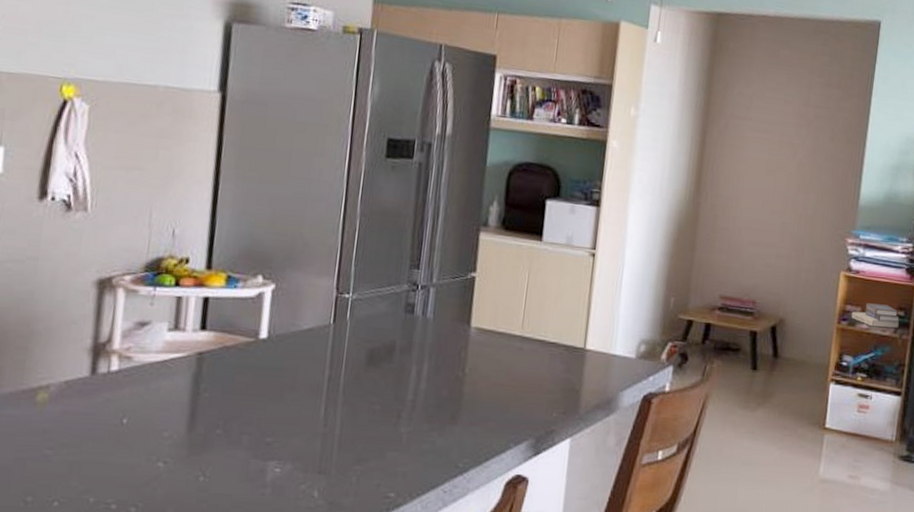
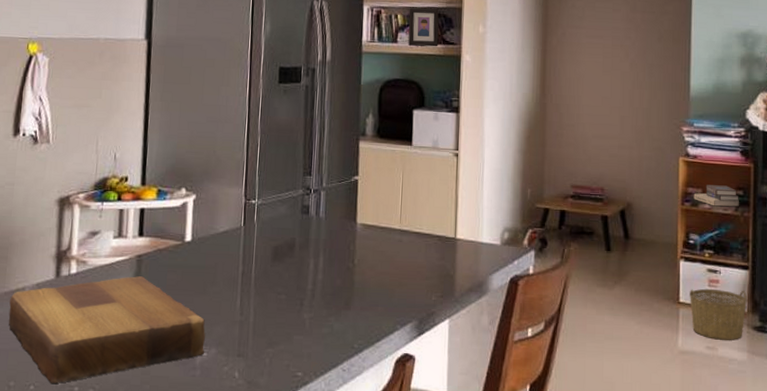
cutting board: none [26,377,280,500] -> present [8,276,205,383]
picture frame: none [546,80,585,129] -> present [408,8,439,47]
basket: none [836,414,896,470] -> present [690,288,747,340]

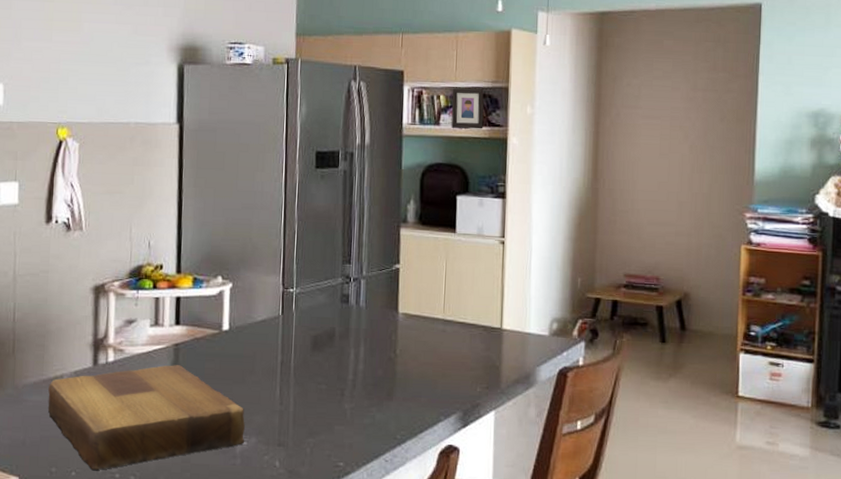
basket: present [690,288,747,340] -> none [749,382,811,436]
books: present [693,185,739,207] -> none [756,274,805,297]

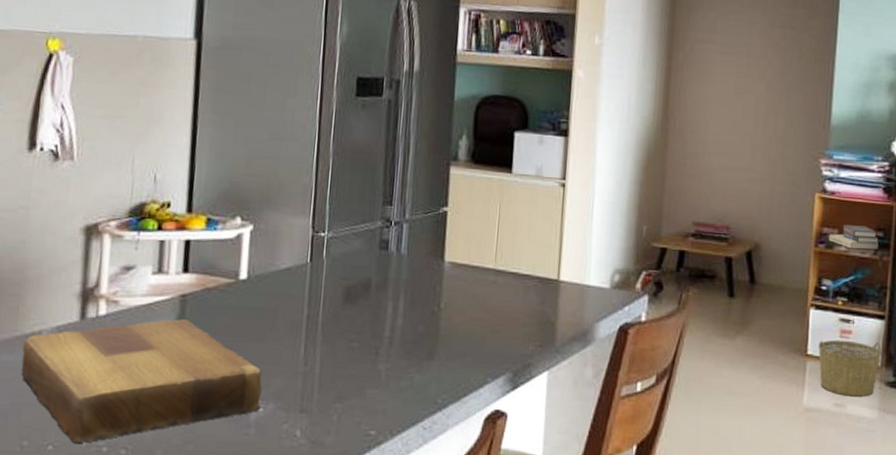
picture frame: present [451,88,484,129] -> none [511,12,549,59]
basket: none [749,382,811,436] -> present [818,340,881,397]
books: none [756,274,805,297] -> present [828,225,879,250]

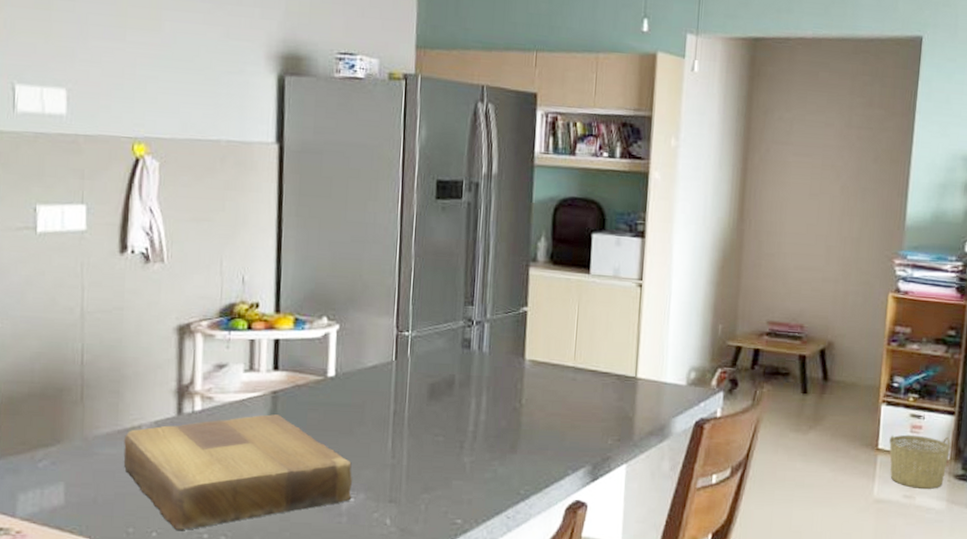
books: present [828,225,879,250] -> none [901,323,951,348]

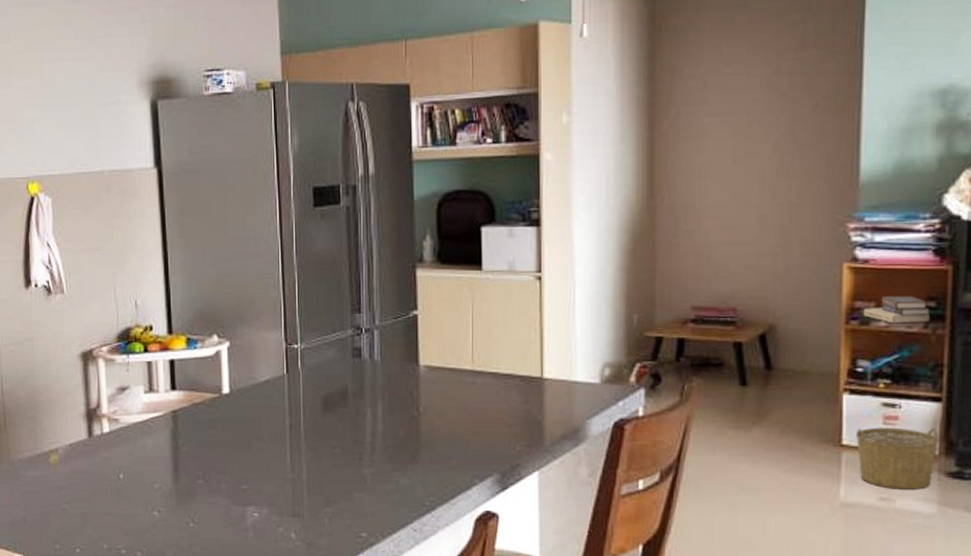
cutting board: present [123,414,352,530] -> none [44,433,256,546]
books: none [901,323,951,348] -> present [863,296,930,324]

